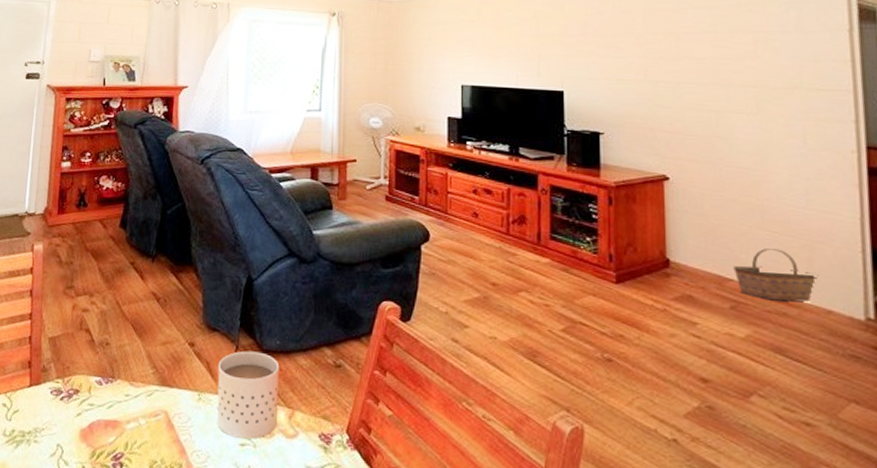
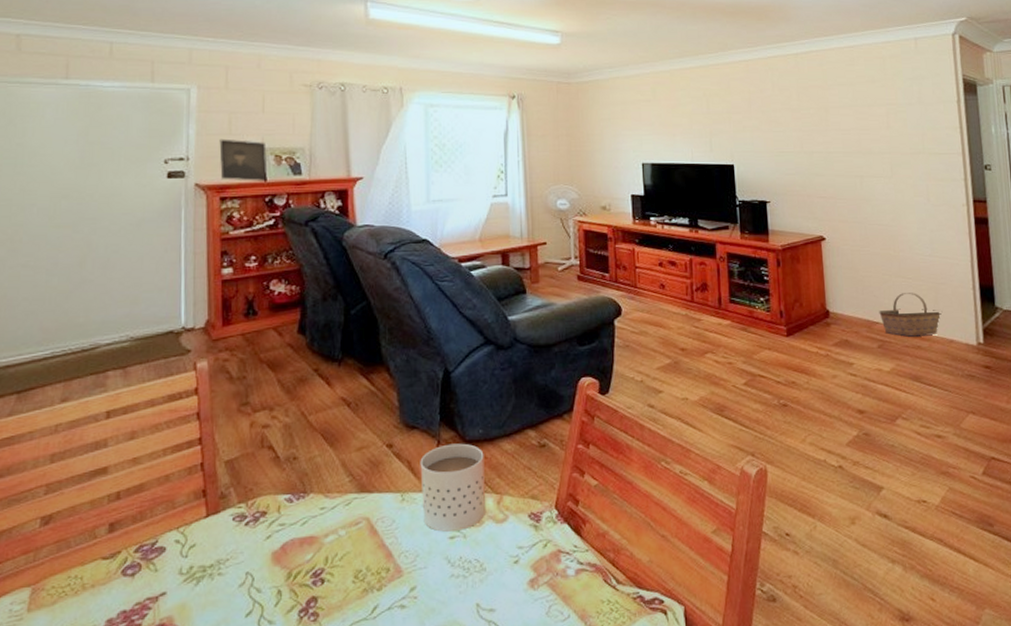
picture frame: none [68,46,108,85] -> present [219,139,268,181]

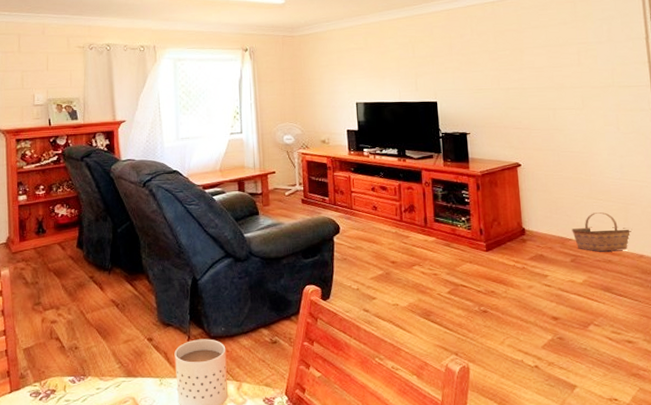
picture frame: present [219,139,268,181] -> none [14,92,51,126]

